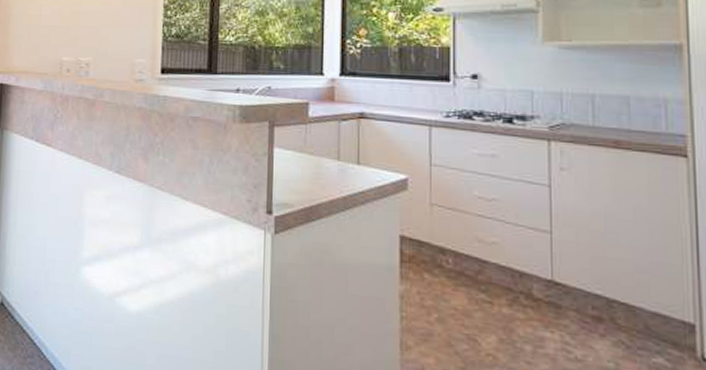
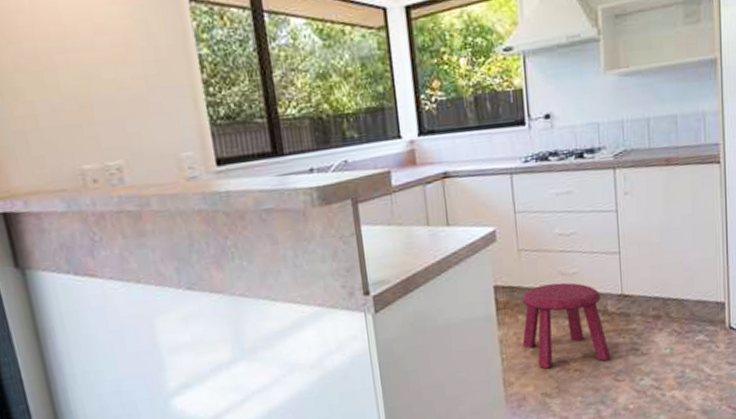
stool: none [426,247,534,355] -> present [522,282,611,369]

